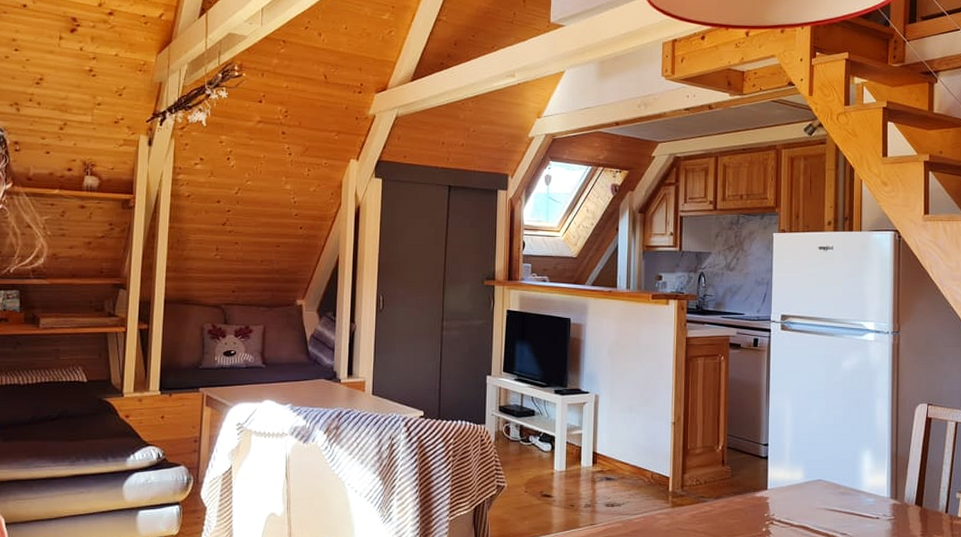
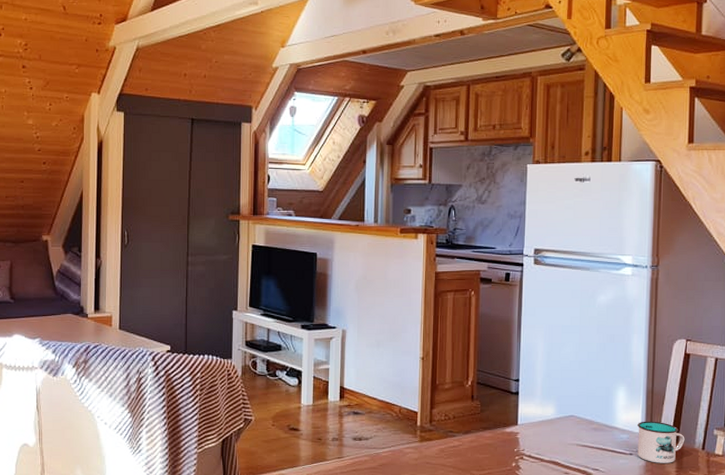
mug: none [883,484,929,527] -> present [637,421,685,463]

